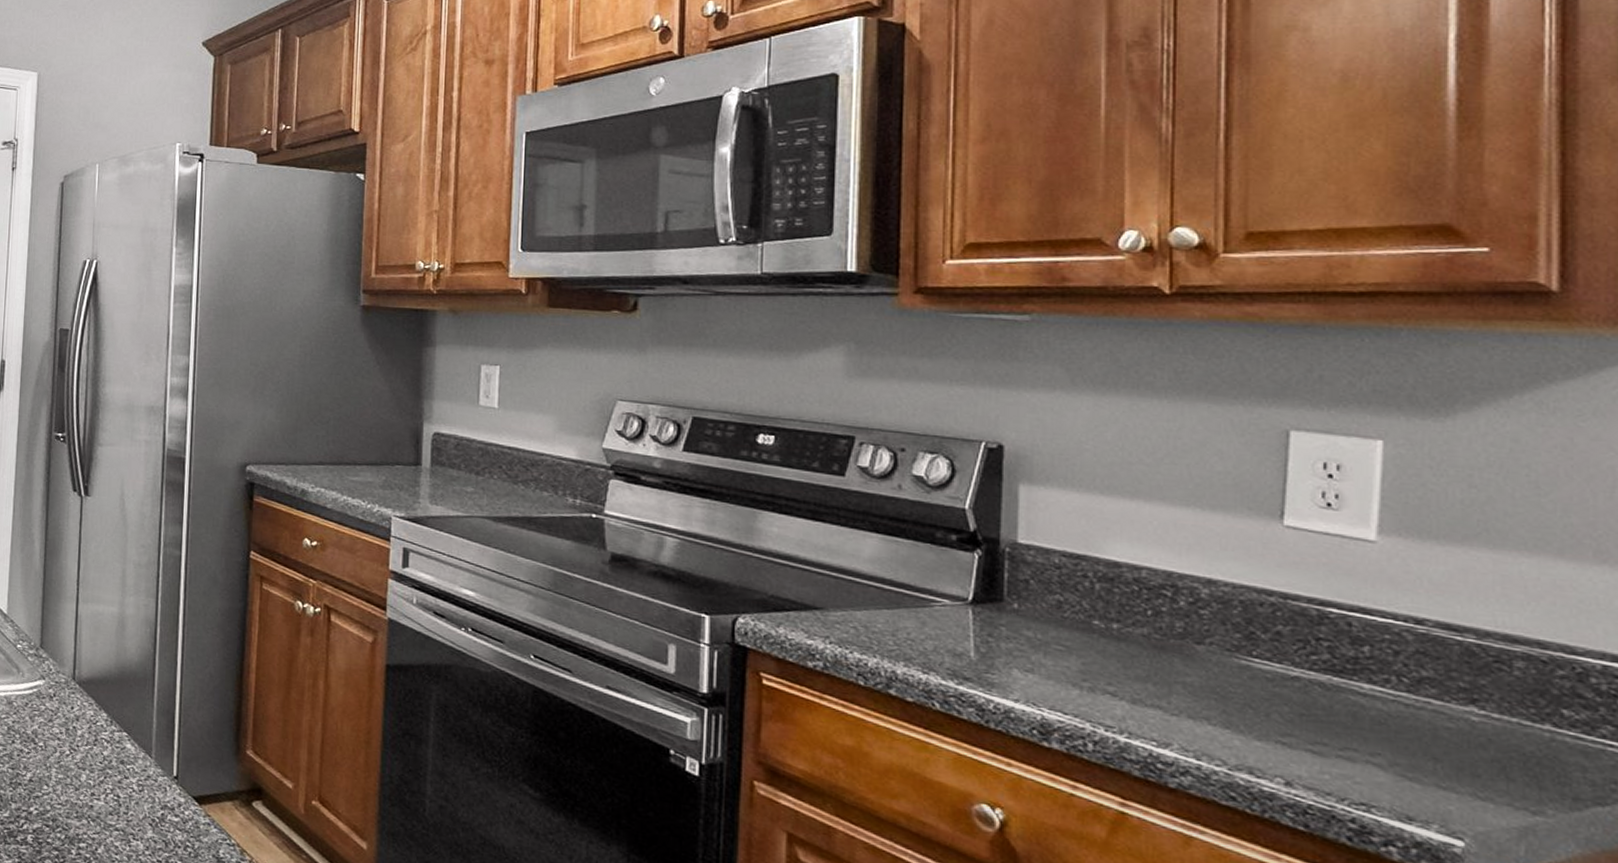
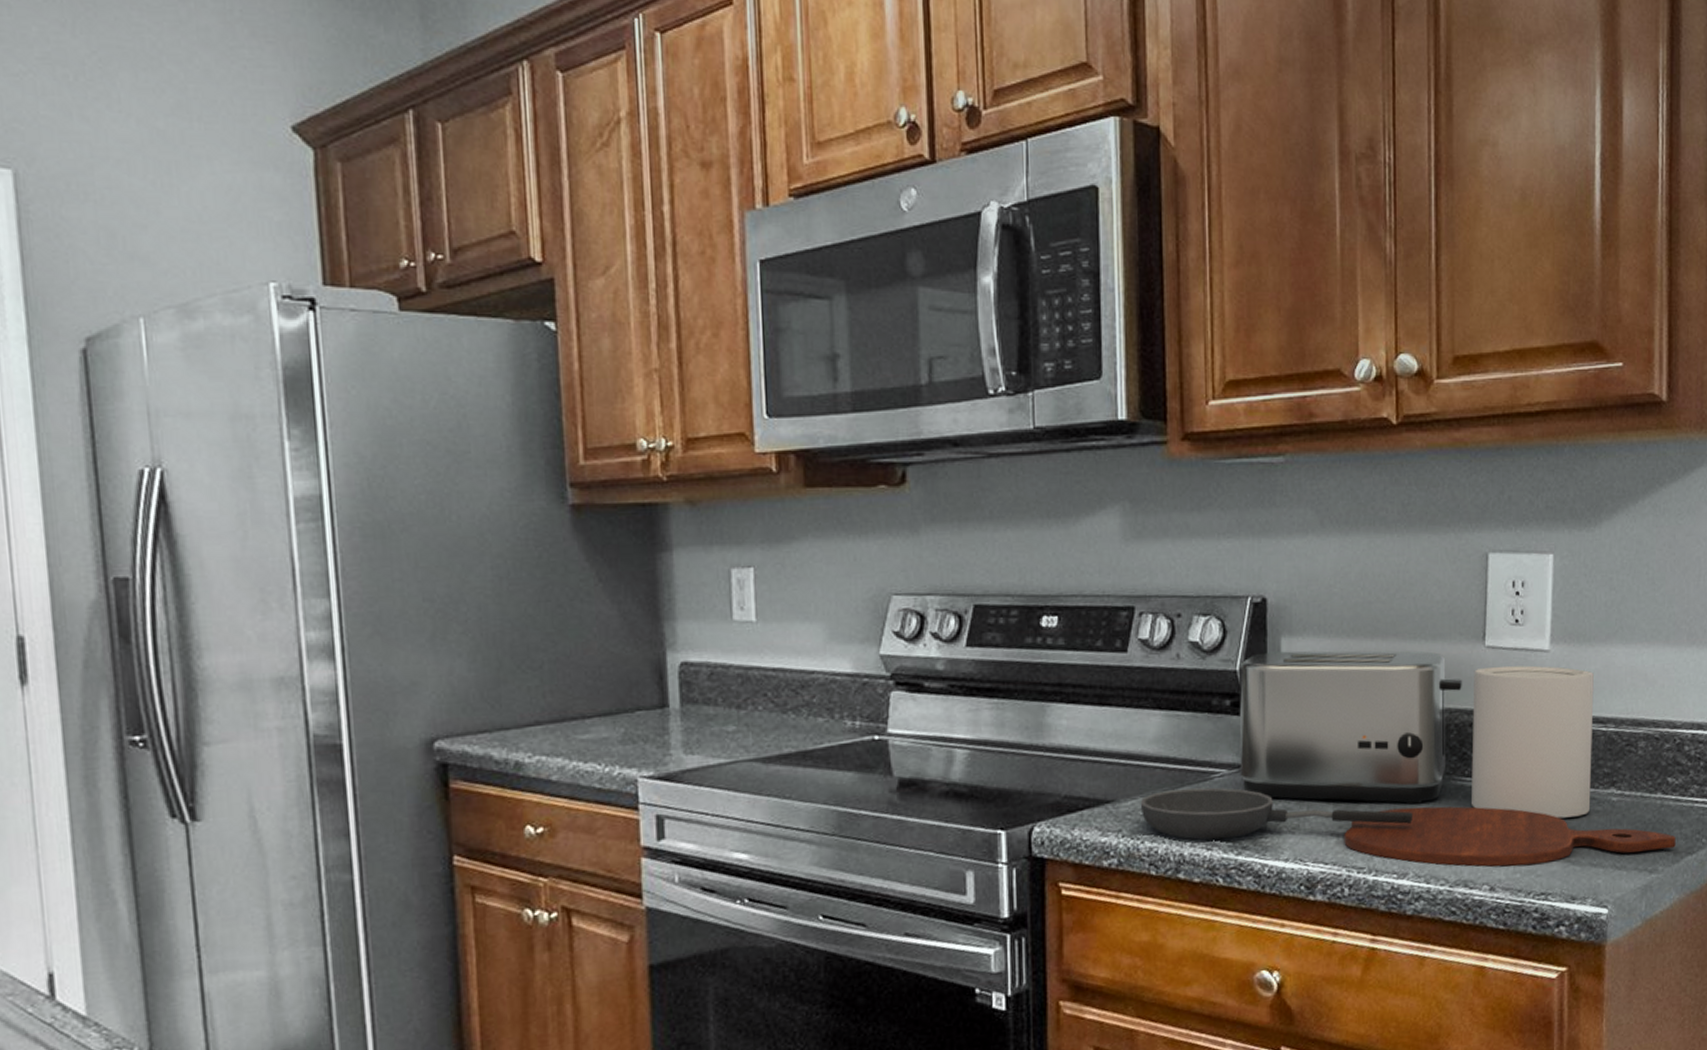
frying pan: none [850,608,1179,693] -> present [1140,787,1412,840]
toaster: none [965,495,1252,675] -> present [1238,650,1463,804]
cutting board: none [1089,672,1576,793] -> present [1344,806,1676,867]
pen holder: none [1261,547,1443,729] -> present [1471,665,1594,819]

